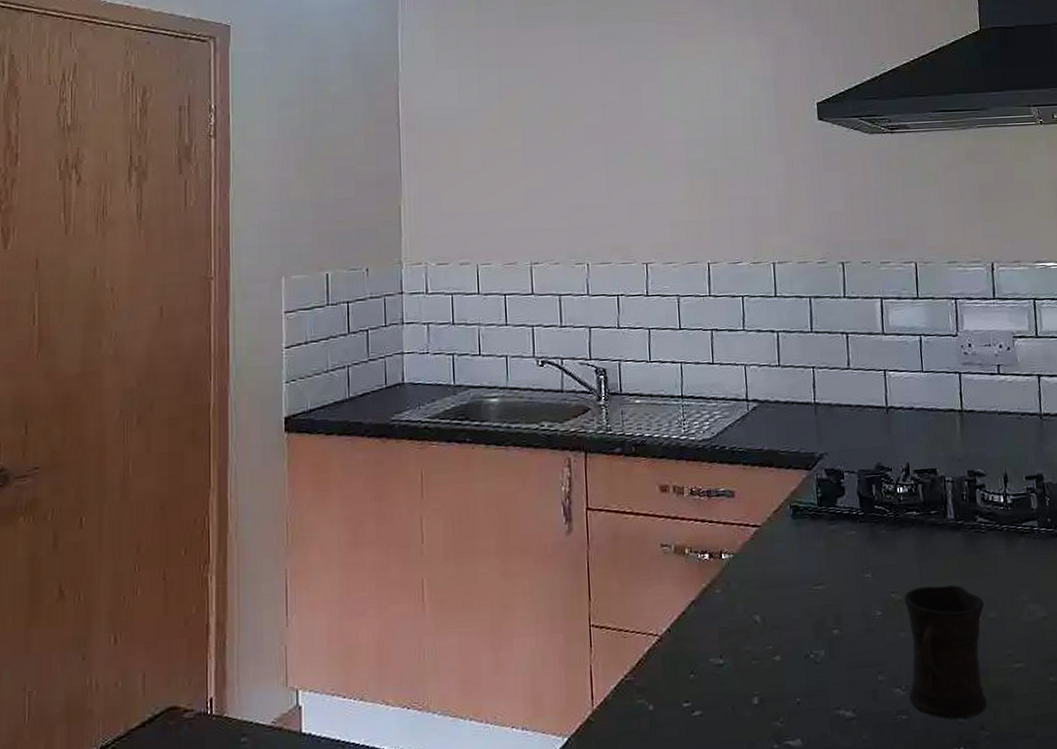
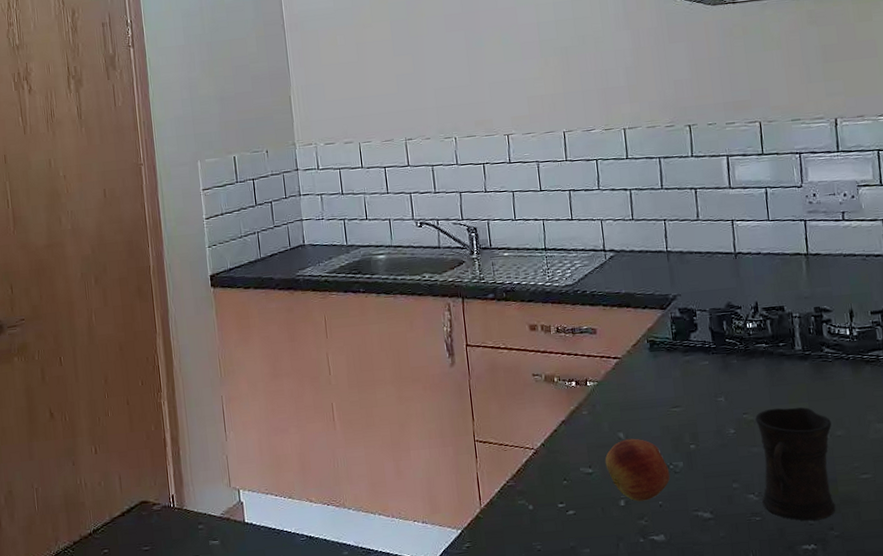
fruit: none [738,622,810,699] -> present [605,438,670,502]

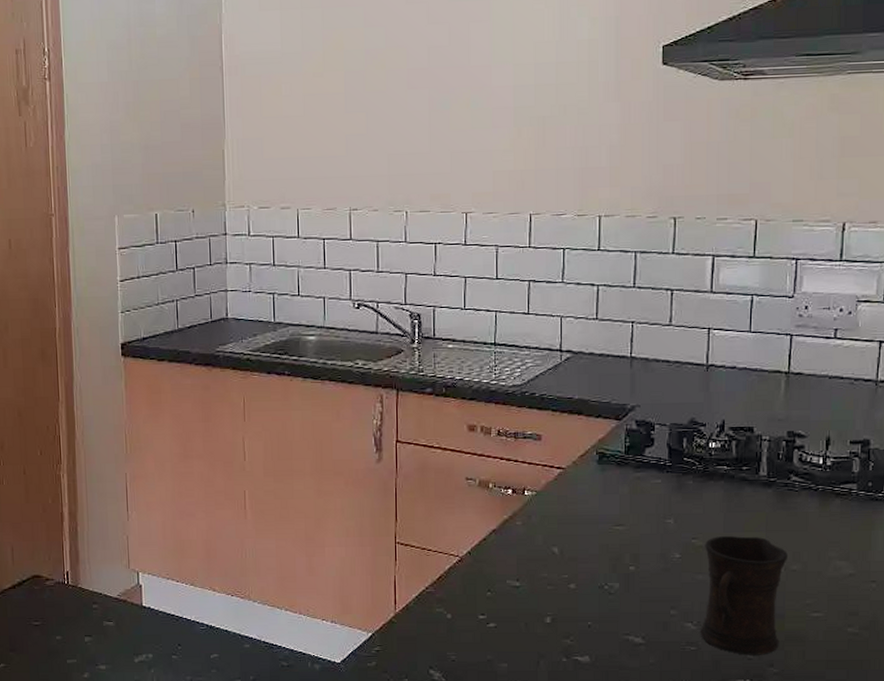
fruit: present [605,438,670,502] -> none [534,554,604,620]

